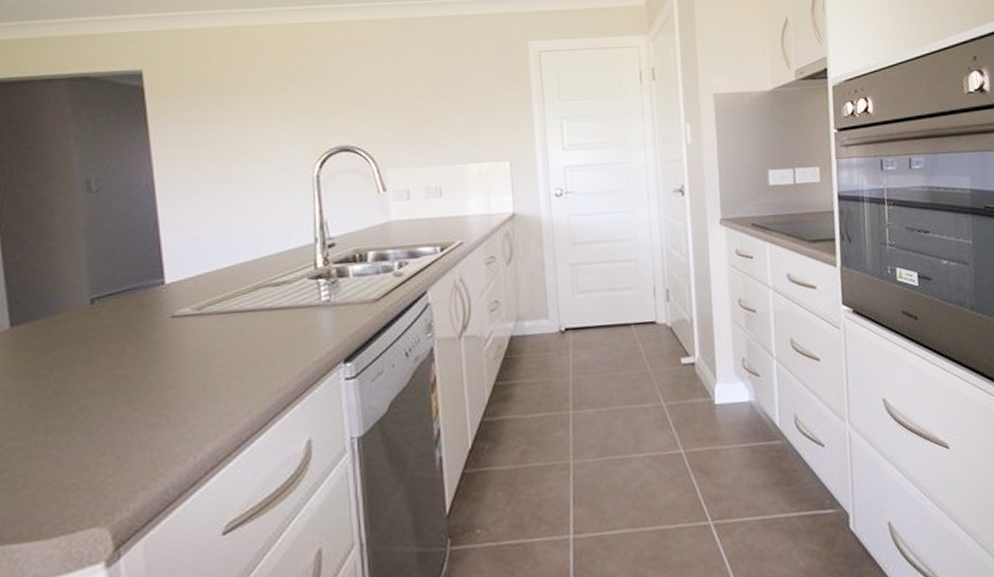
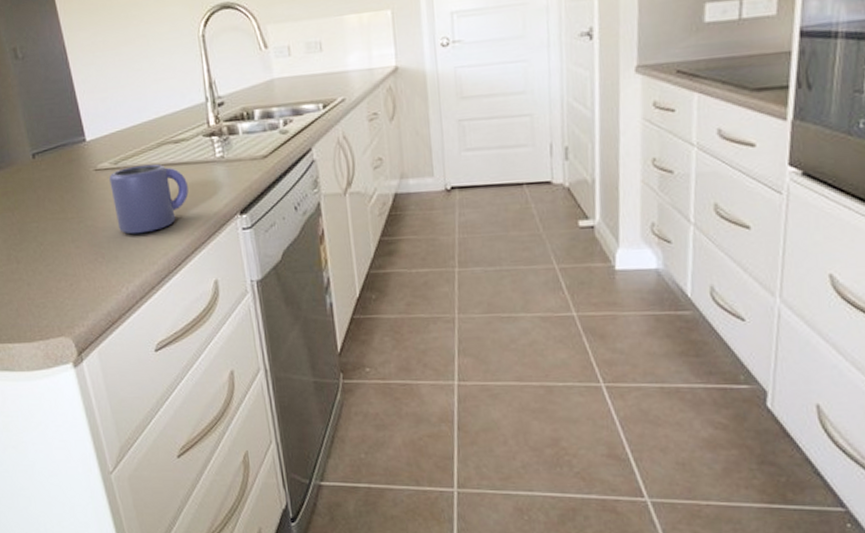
mug: none [189,309,285,391] -> present [109,164,189,234]

